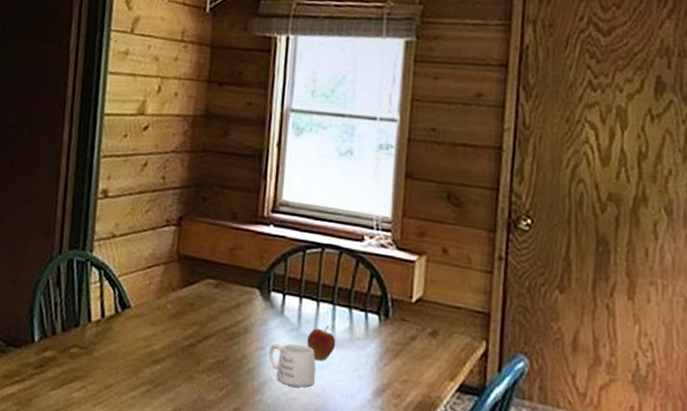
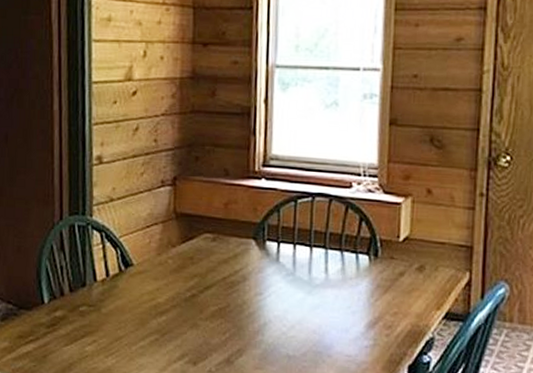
mug: present [268,343,316,387] -> none [266,287,312,326]
fruit: present [307,325,336,361] -> none [302,268,330,301]

